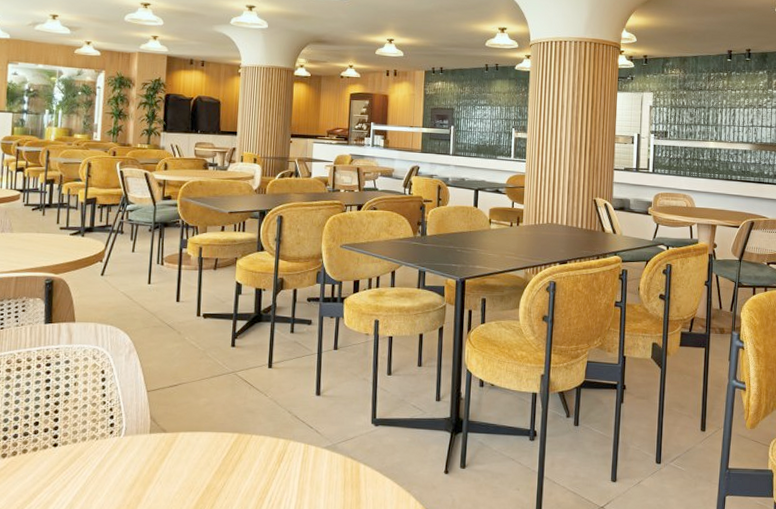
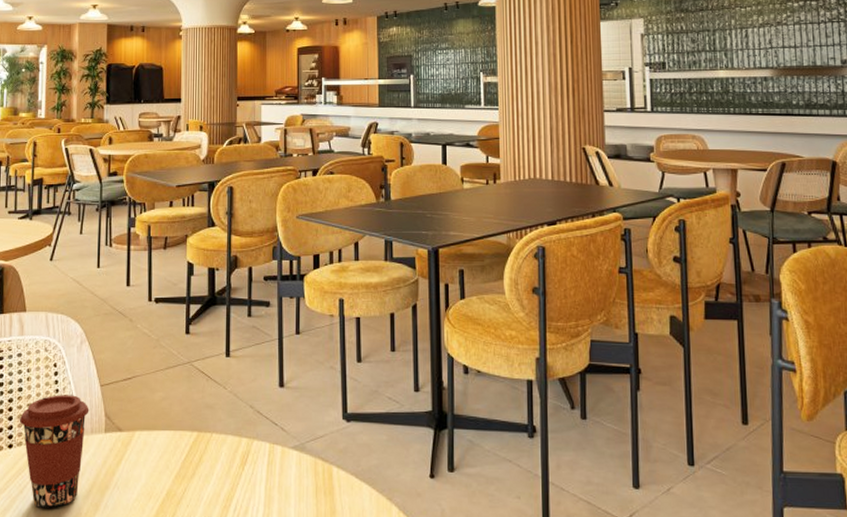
coffee cup: none [65,399,135,501] -> present [19,395,90,508]

